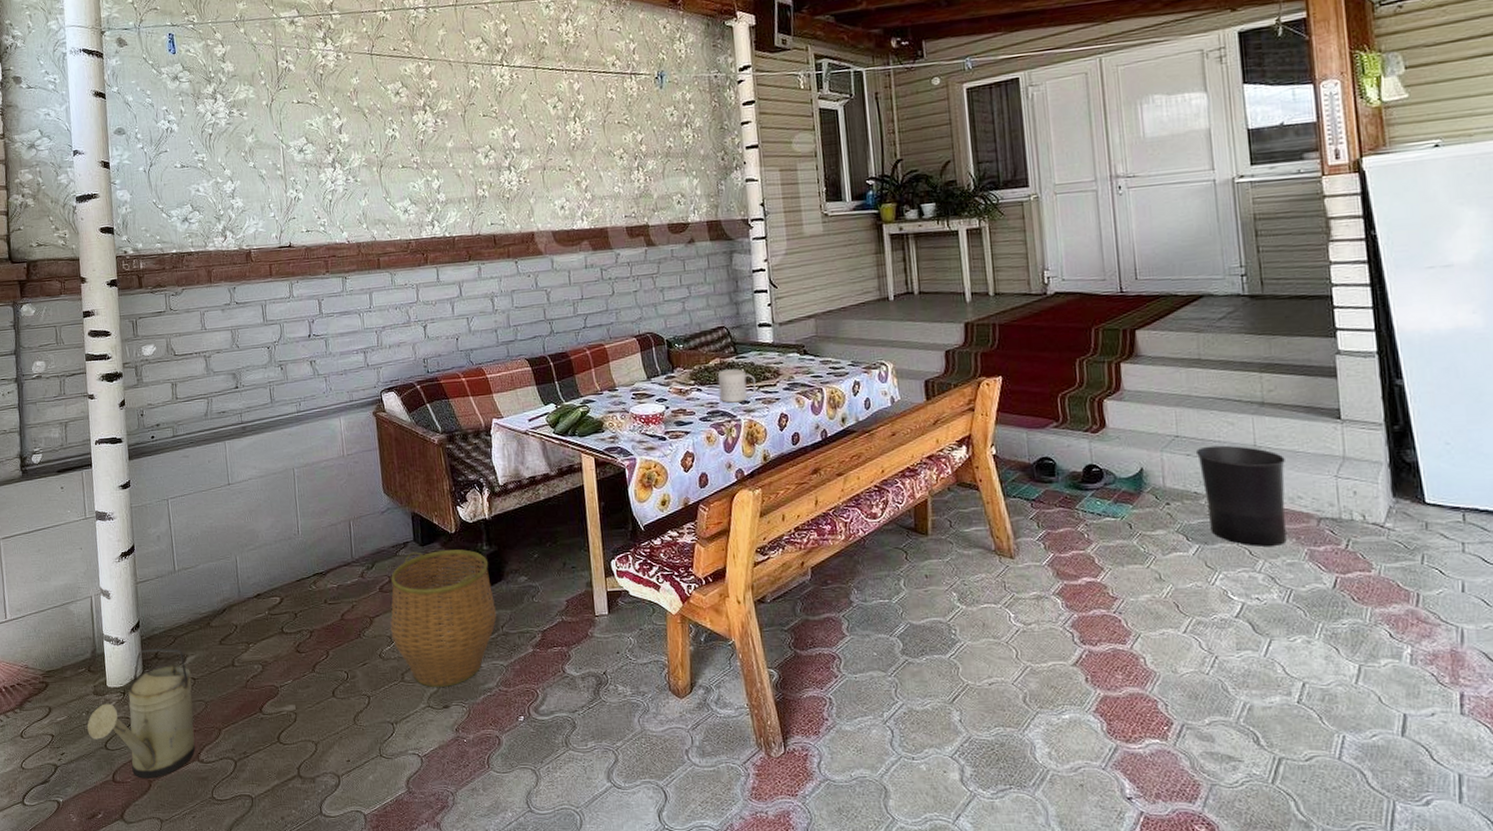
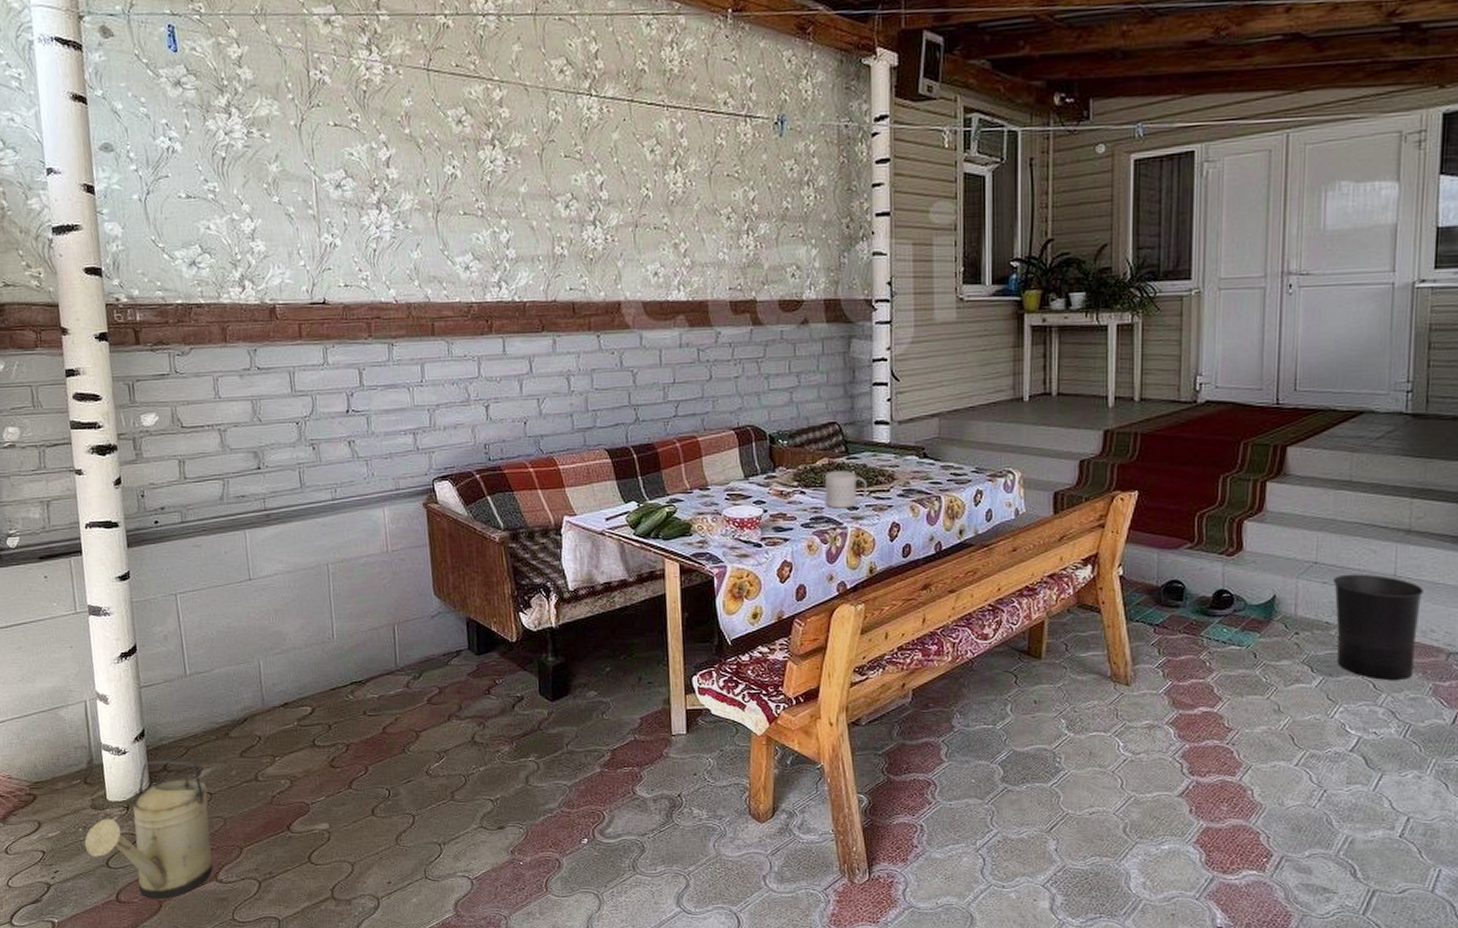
basket: present [390,549,497,687] -> none [439,660,562,807]

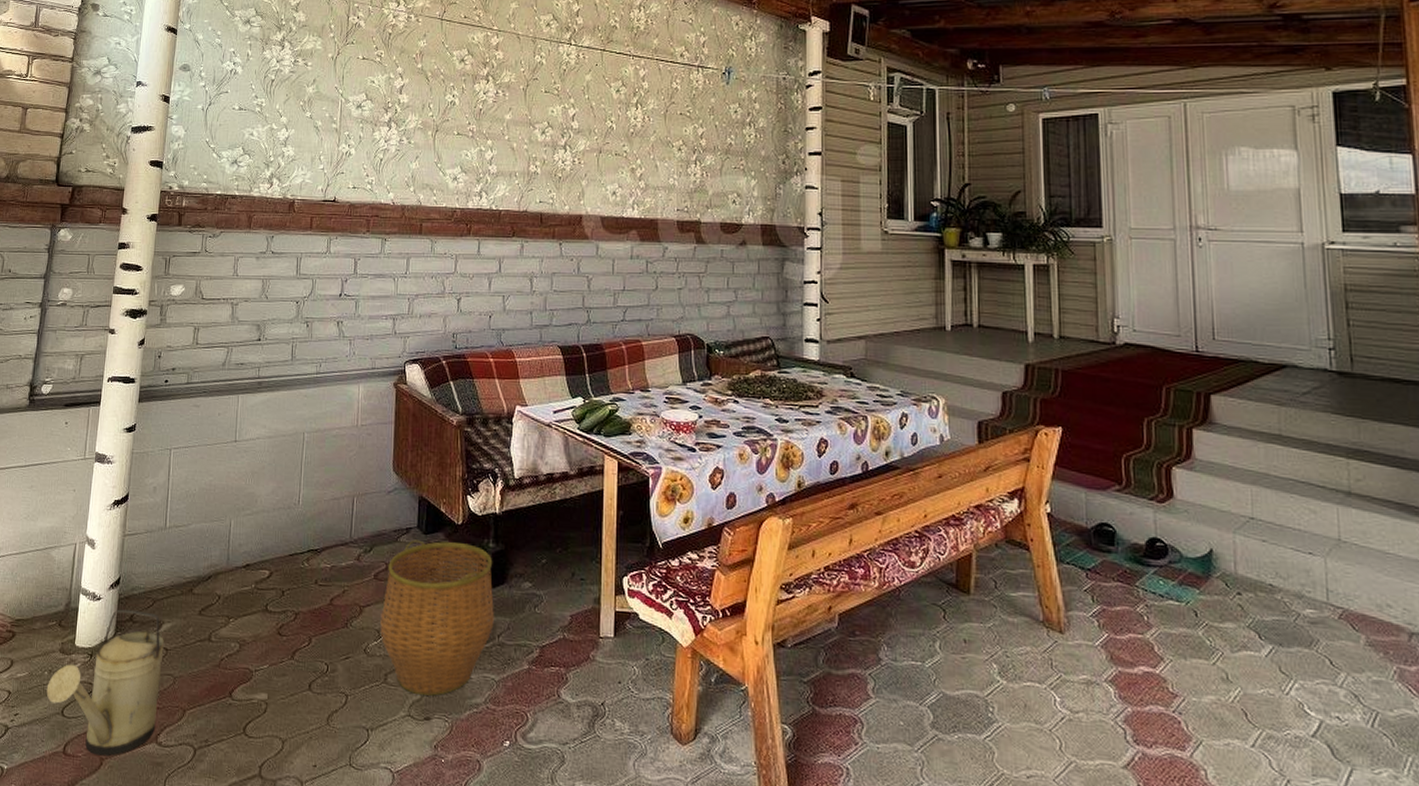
basket: none [439,660,562,807] -> present [380,539,495,696]
mug: present [824,471,867,509] -> none [756,383,796,421]
waste bin: present [1332,574,1423,680] -> none [1272,533,1373,659]

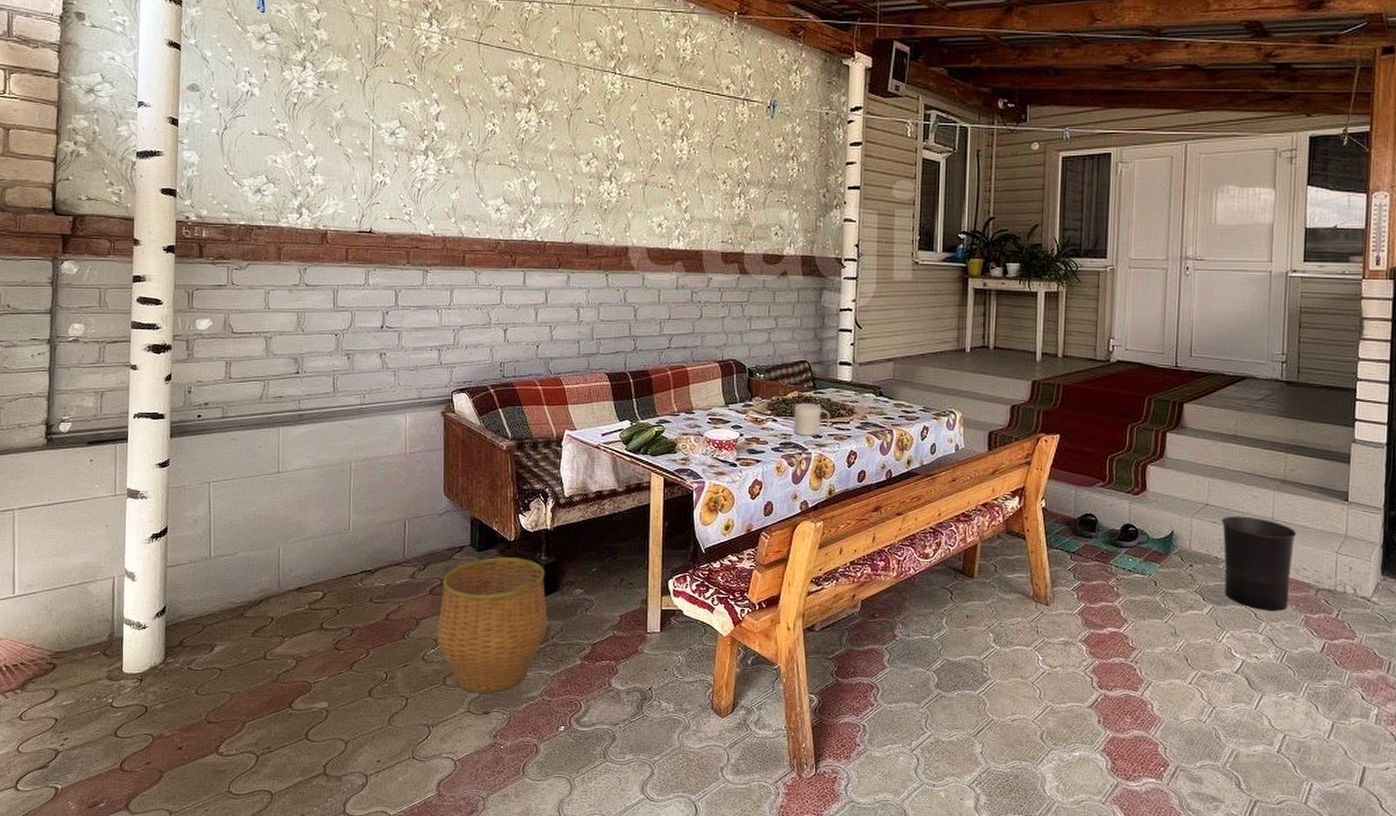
watering can: present [46,609,164,756] -> none [96,636,218,769]
mug: none [756,383,796,421] -> present [793,403,830,436]
waste bin: none [1272,533,1373,659] -> present [1221,516,1296,611]

